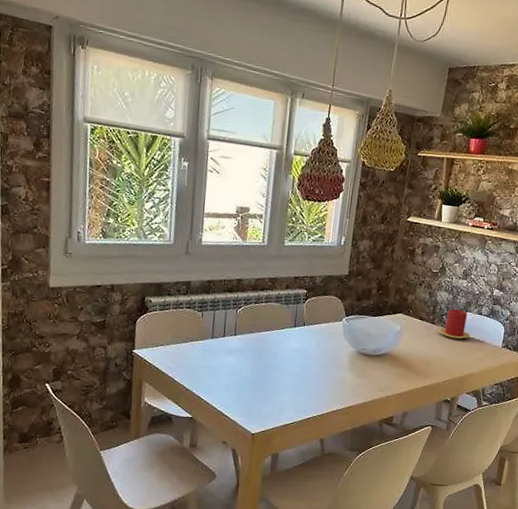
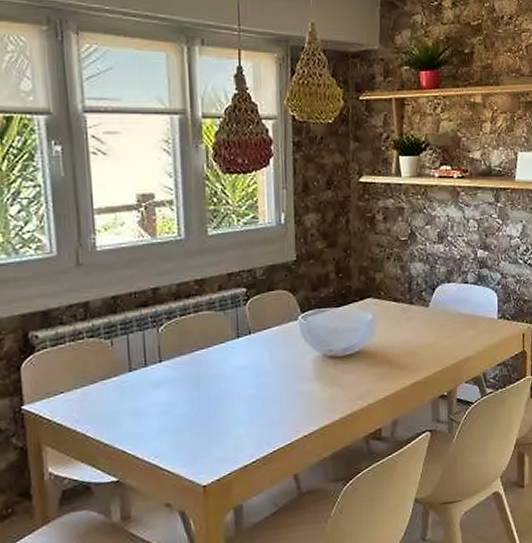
candle: present [438,308,470,340] -> none [419,281,458,319]

